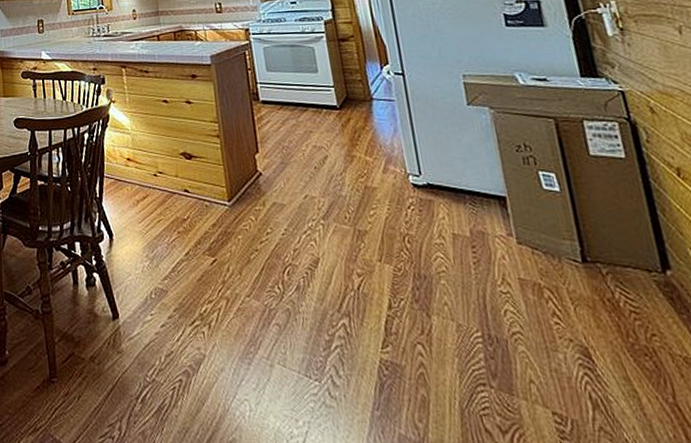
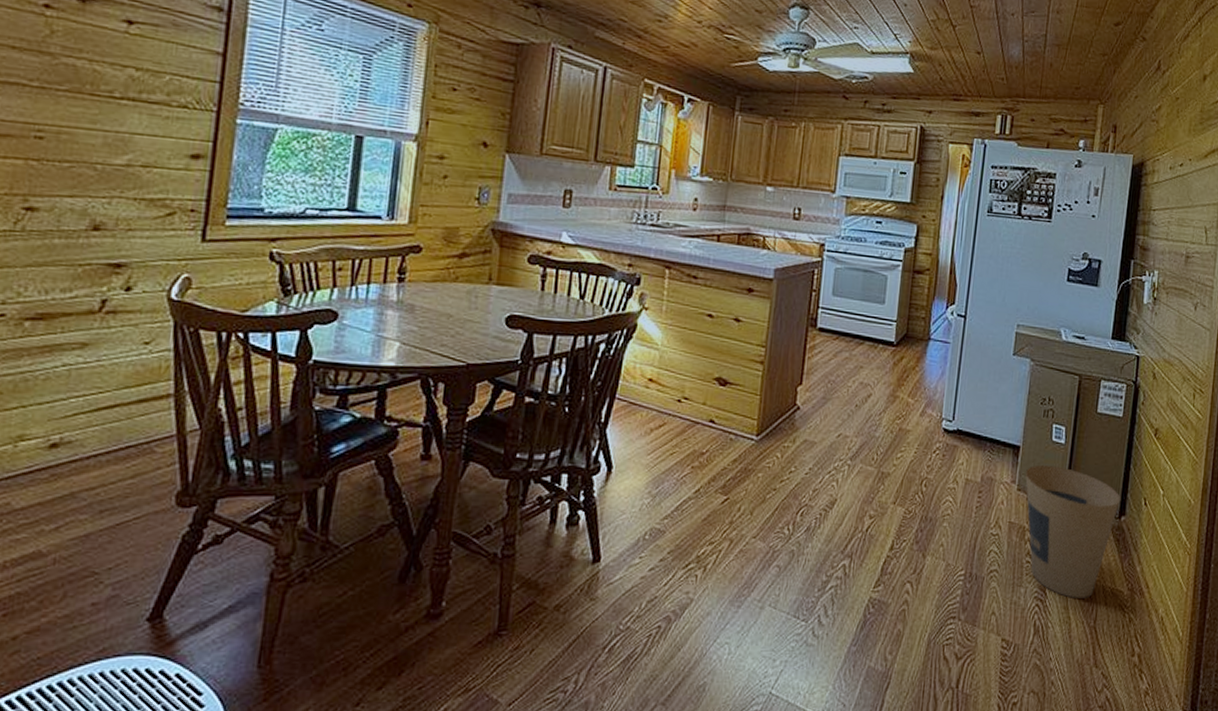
trash can: none [521,216,659,368] -> present [1025,465,1120,598]

